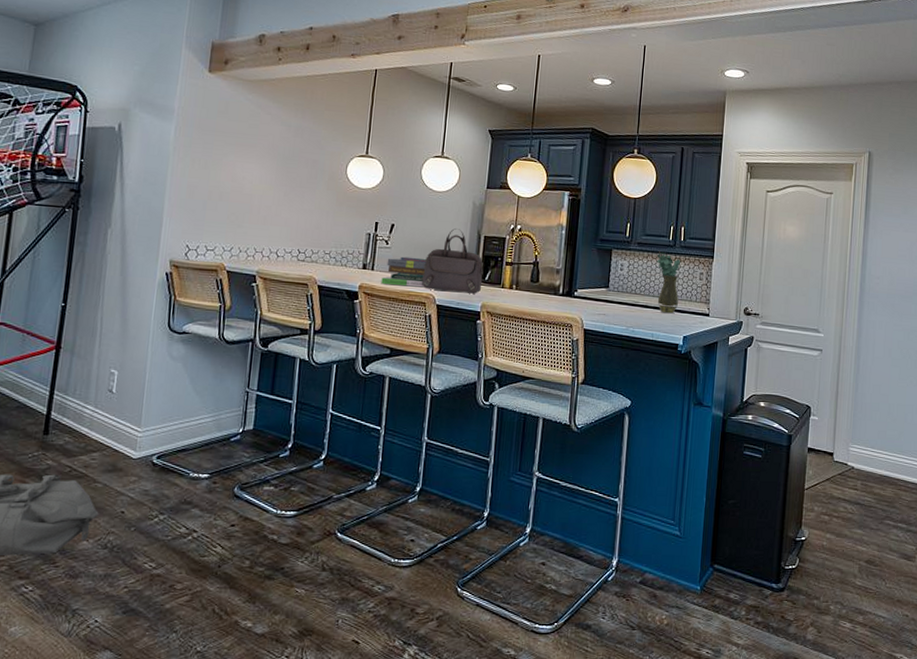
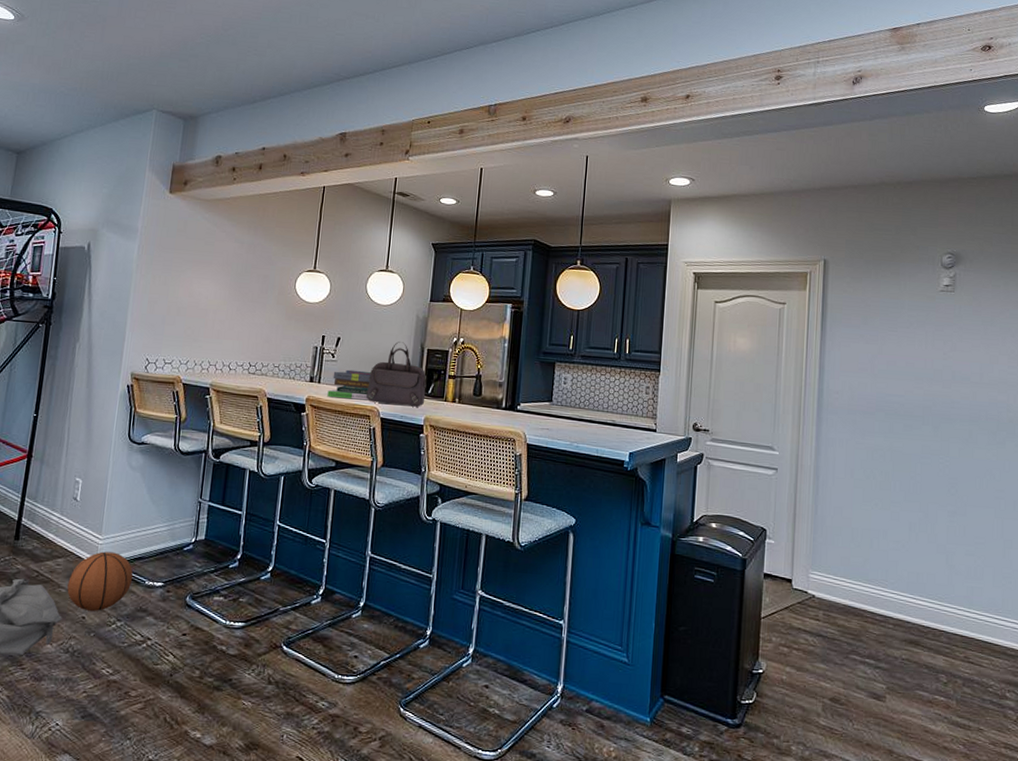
basketball: none [104,444,177,505] -> present [67,551,133,611]
vase: present [657,250,680,314] -> none [601,363,626,429]

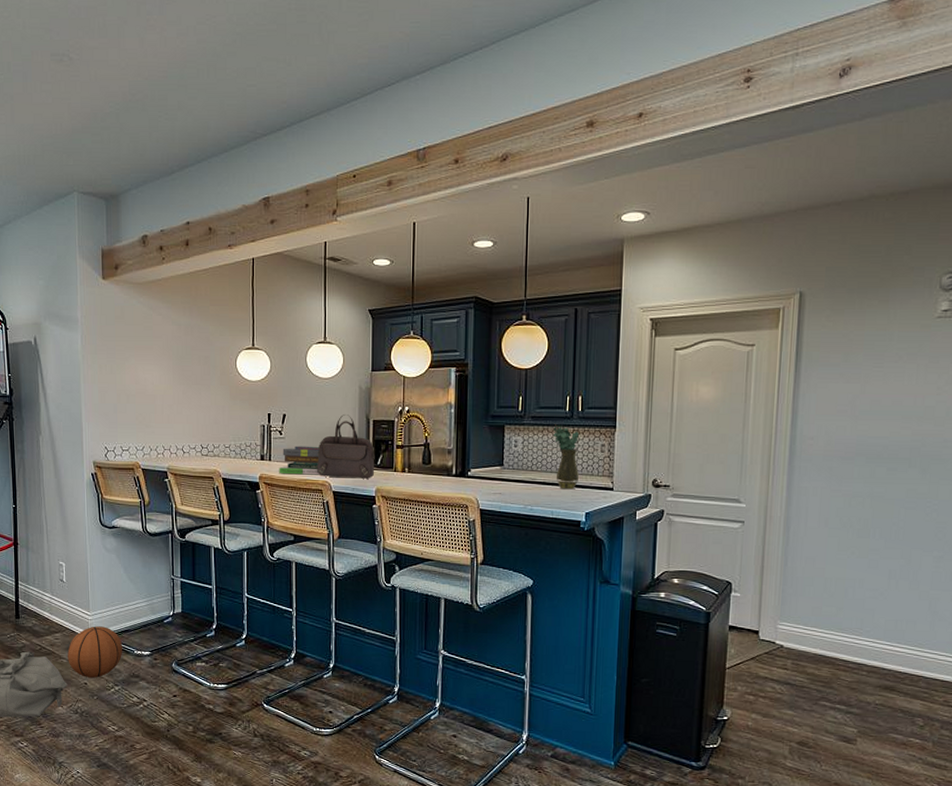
vase: none [601,363,626,429] -> present [553,423,580,490]

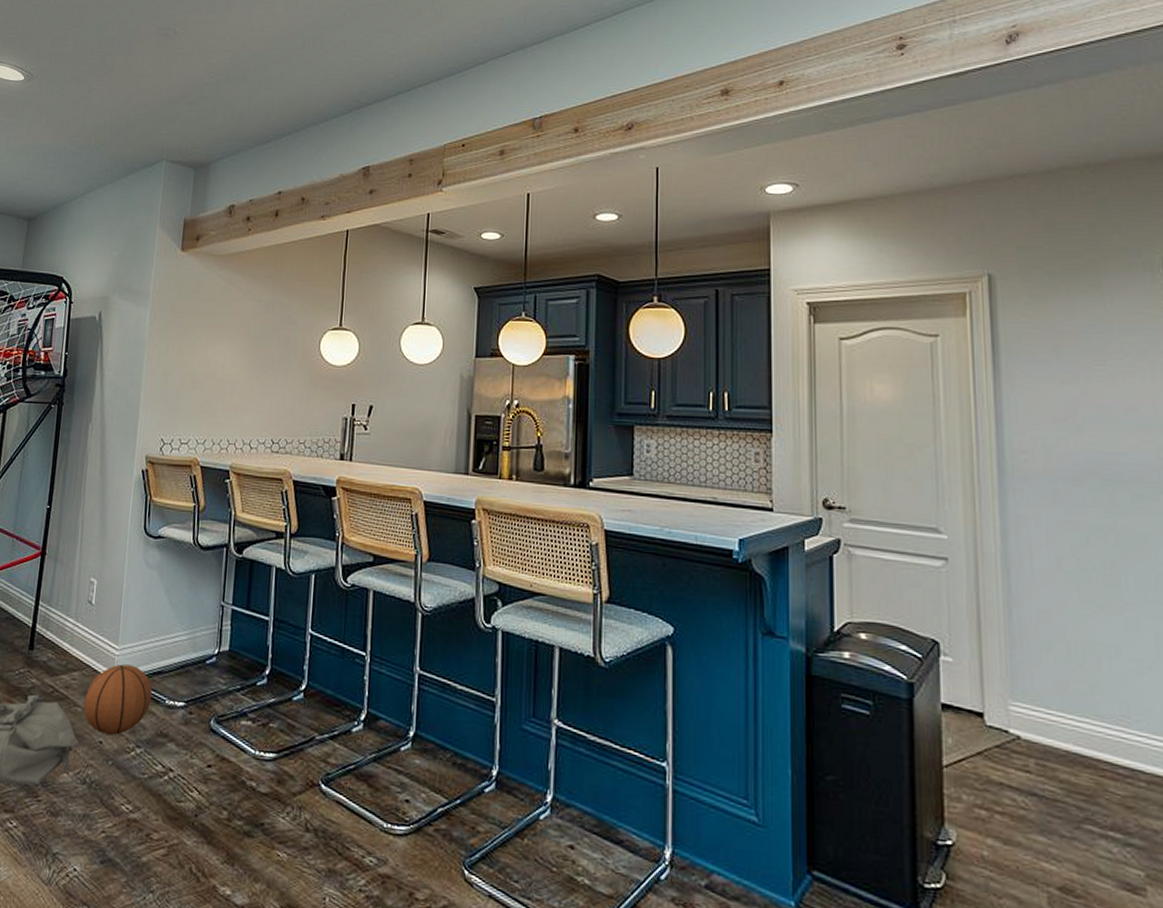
books: present [279,446,320,475] -> none [360,443,410,480]
handbag: present [317,415,375,479] -> none [406,408,477,487]
vase: present [553,423,580,490] -> none [694,424,729,509]

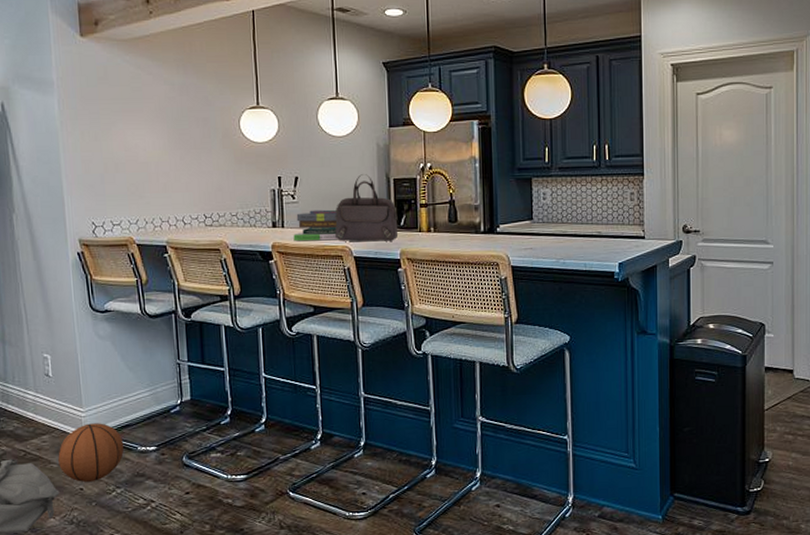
books: none [360,443,410,480] -> present [293,209,338,242]
handbag: none [406,408,477,487] -> present [335,174,399,242]

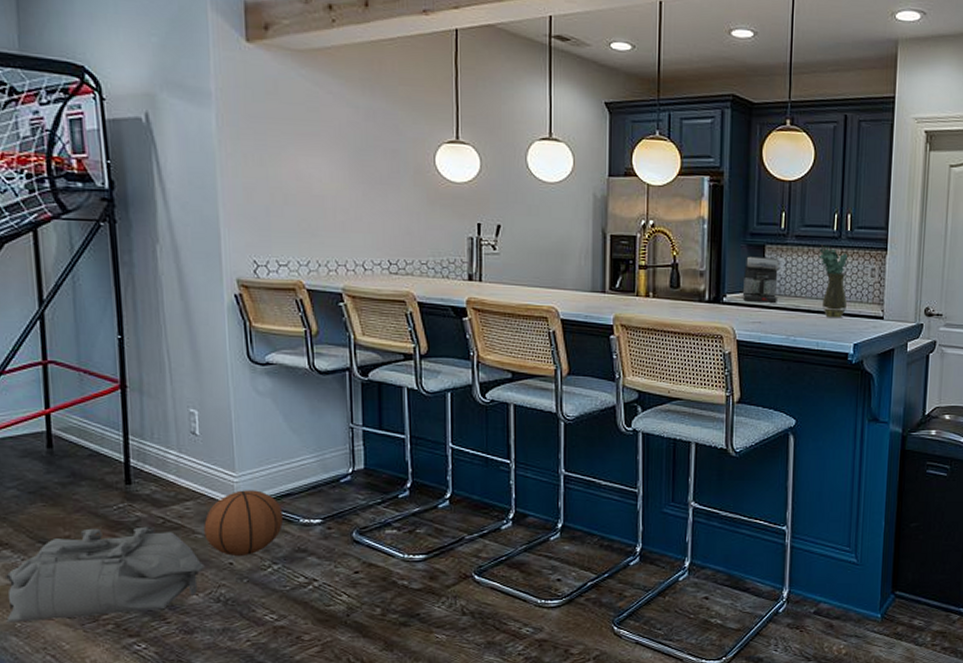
books: present [293,209,338,242] -> none [492,263,544,300]
handbag: present [335,174,399,242] -> none [541,227,613,304]
coffee maker: none [513,188,546,230] -> present [742,255,780,303]
vase: none [582,173,611,241] -> present [819,244,848,318]

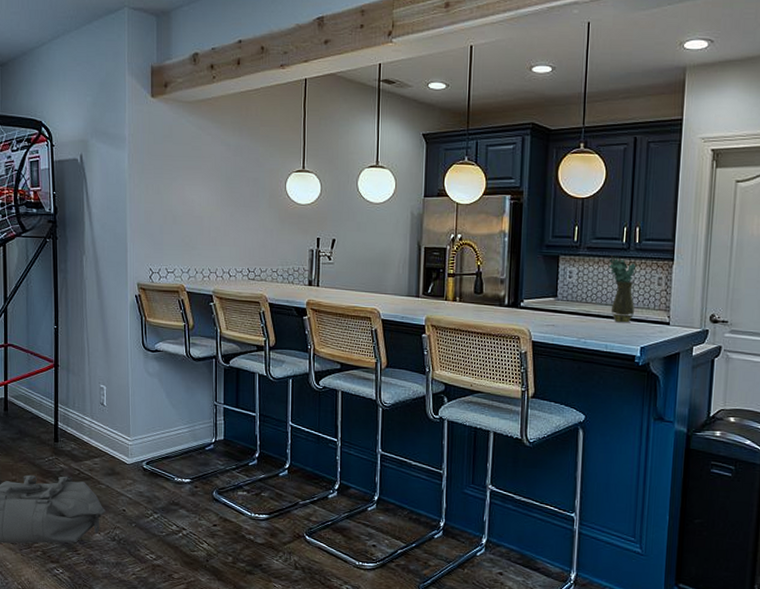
basketball: present [204,490,284,556] -> none [106,451,163,505]
coffee maker: present [742,255,780,303] -> none [538,265,573,308]

